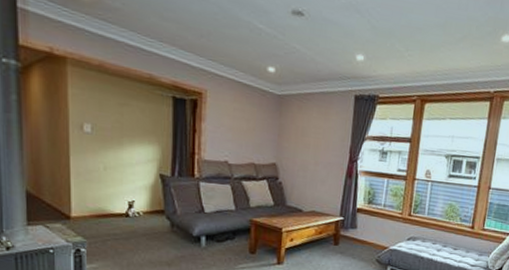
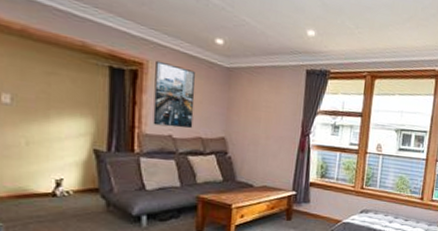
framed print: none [211,90,249,155] -> present [153,60,195,128]

